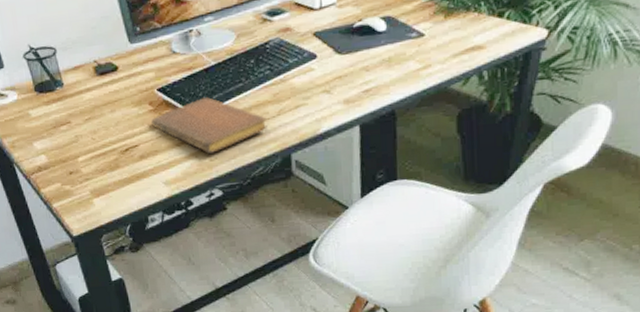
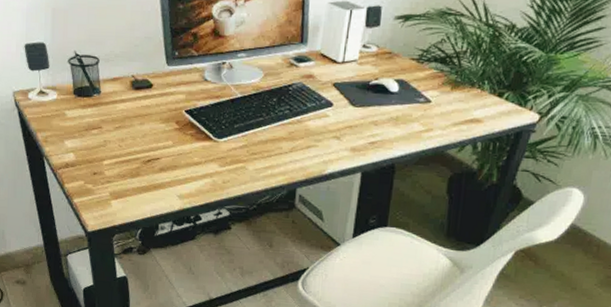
notebook: present [151,97,268,154] -> none [175,125,280,176]

